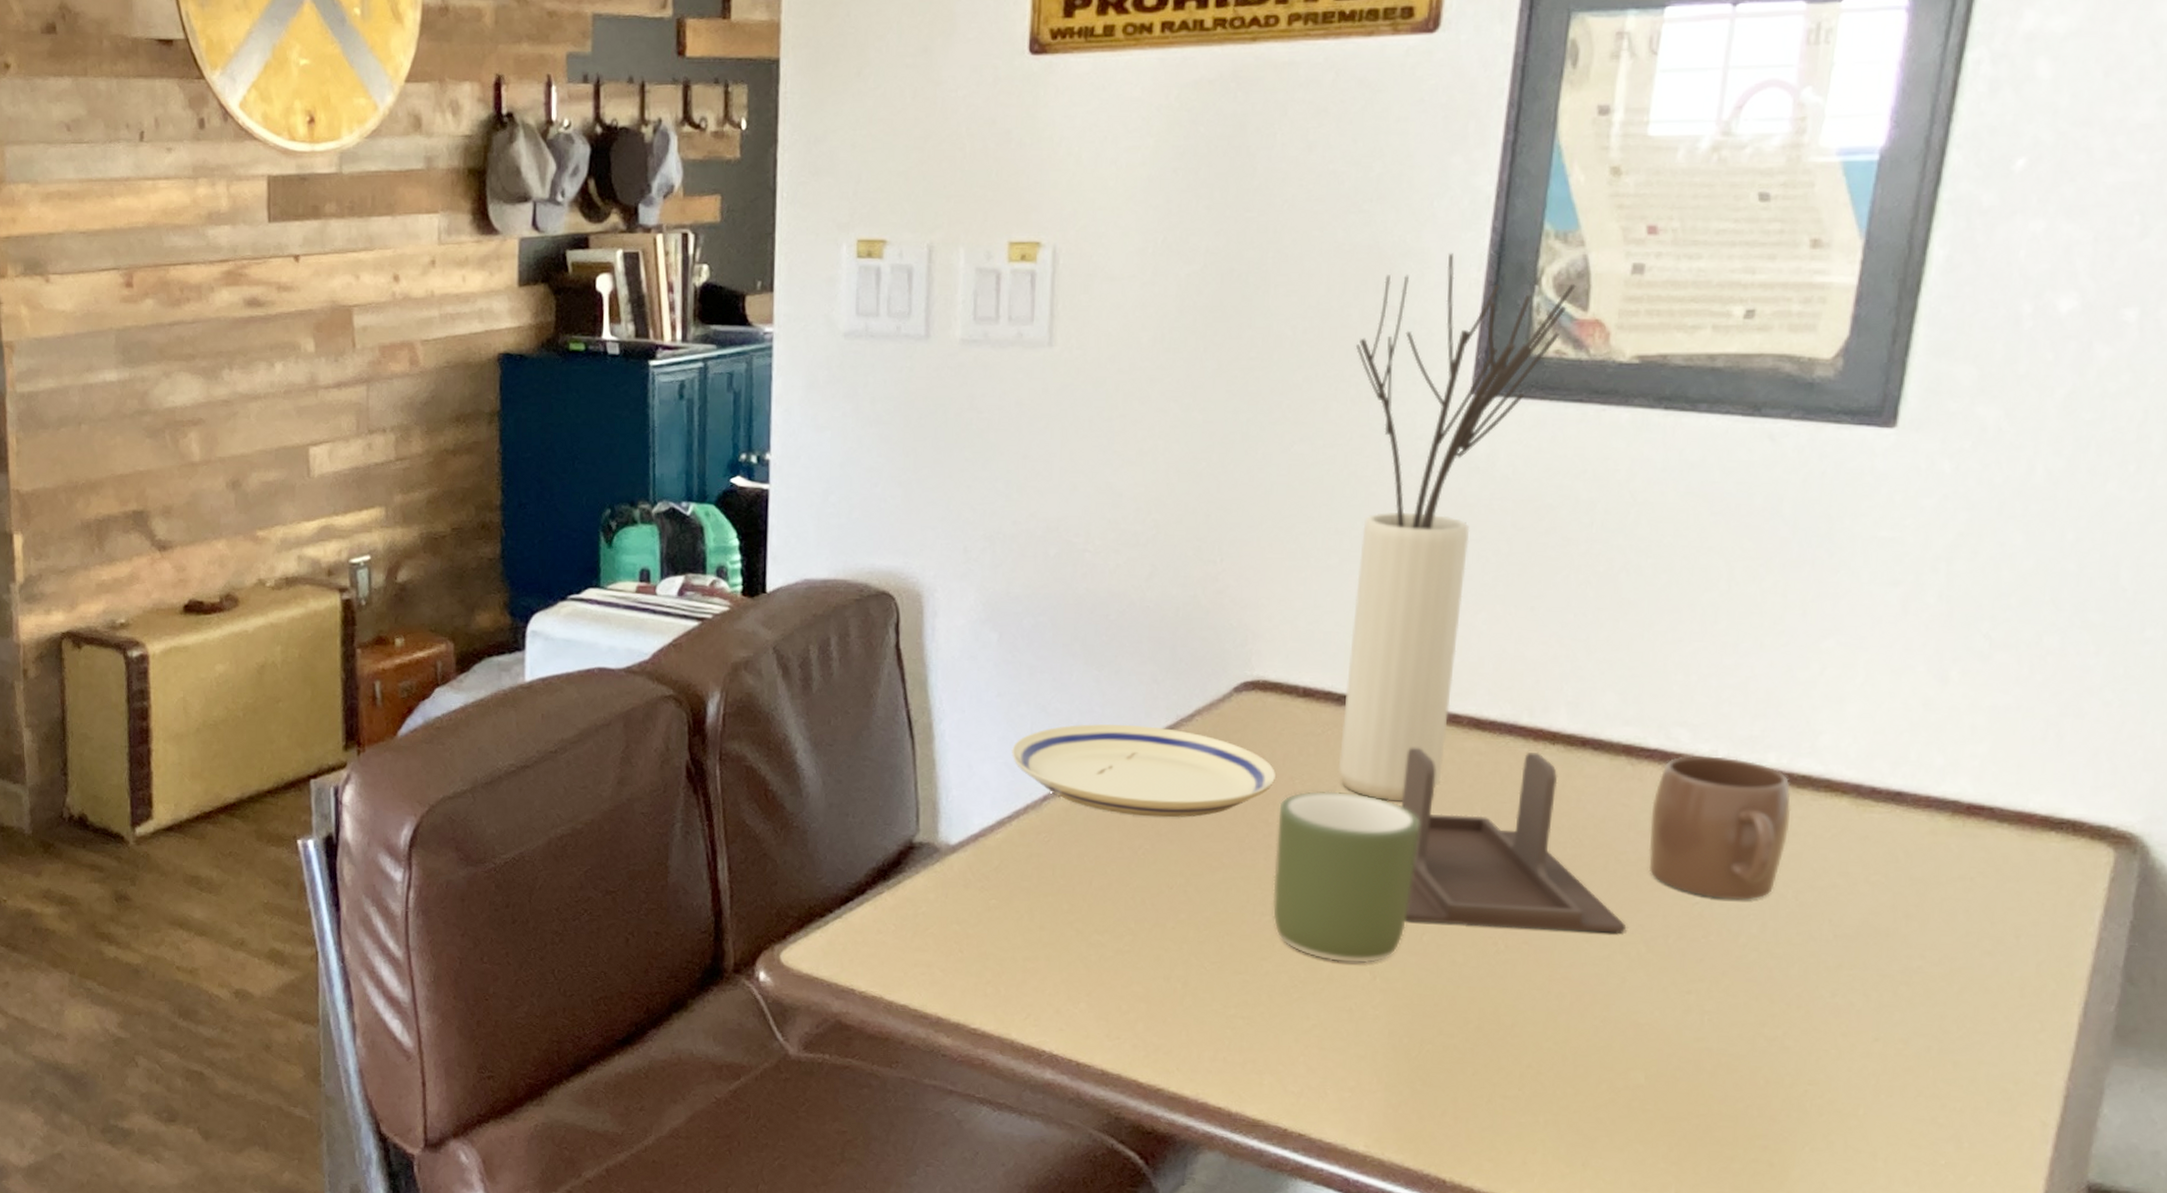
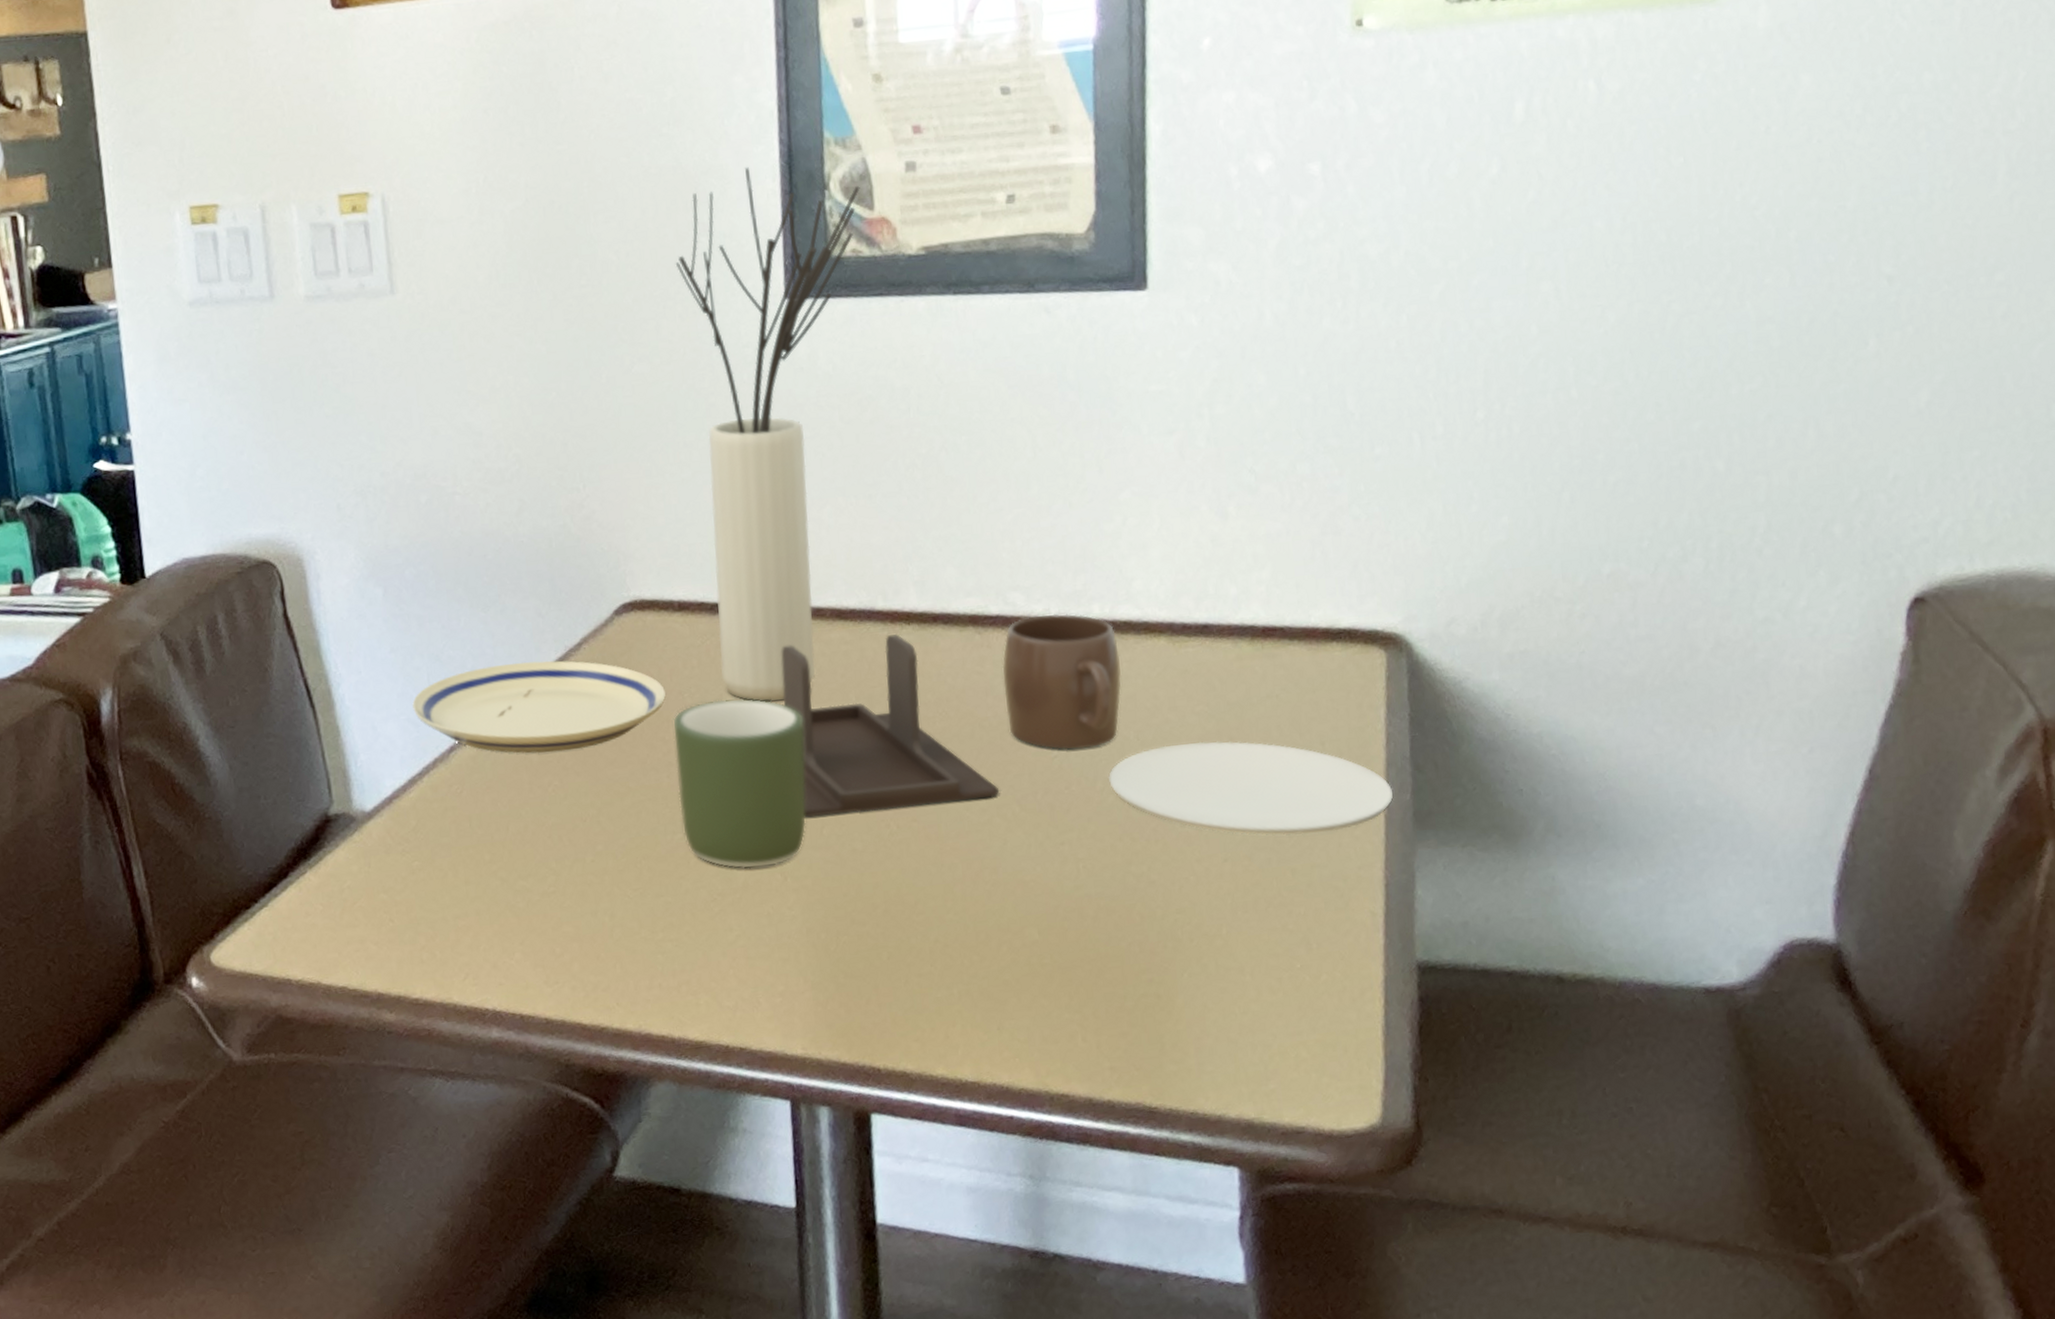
plate: none [1753,910,2095,1030] -> present [1107,741,1394,836]

